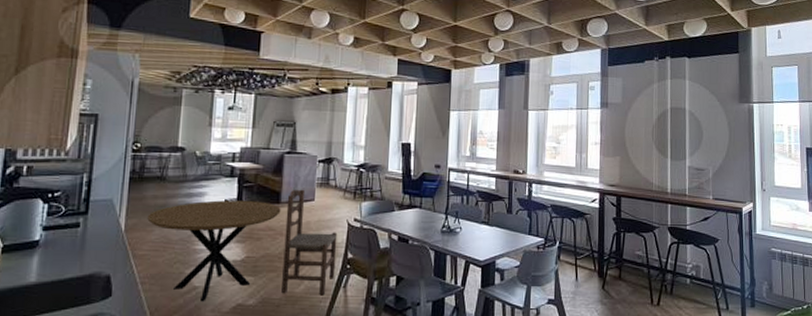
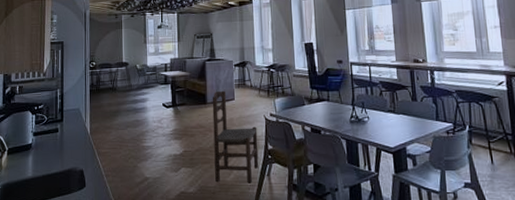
dining table: present [147,200,281,302] -> none [105,103,208,191]

